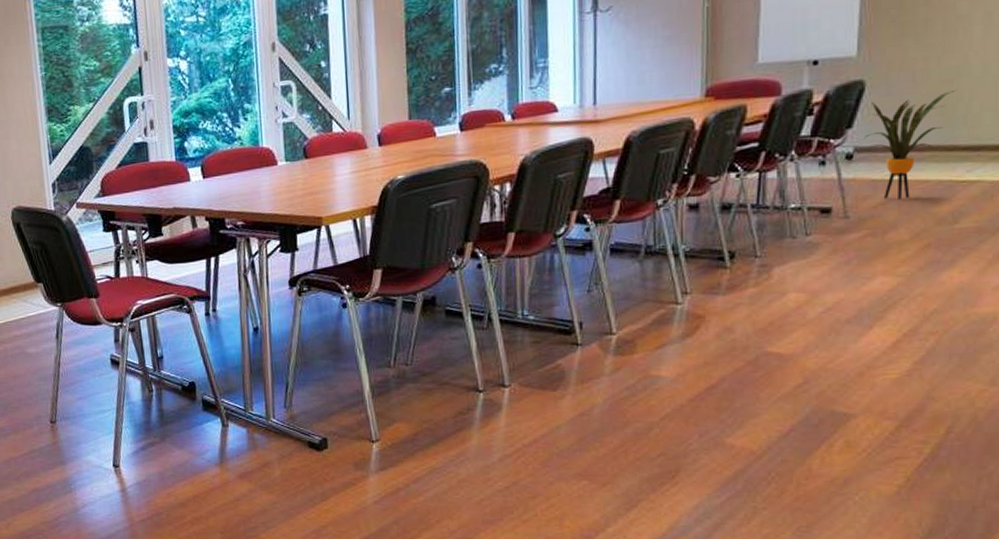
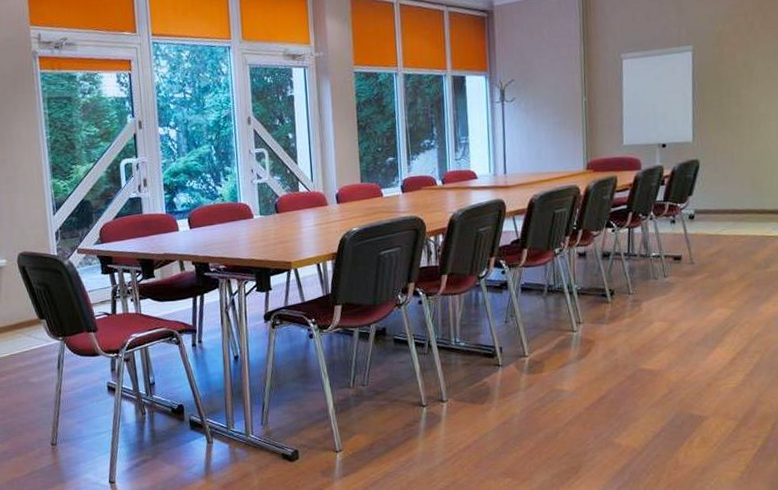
house plant: present [863,90,956,200] -> none [700,169,762,250]

